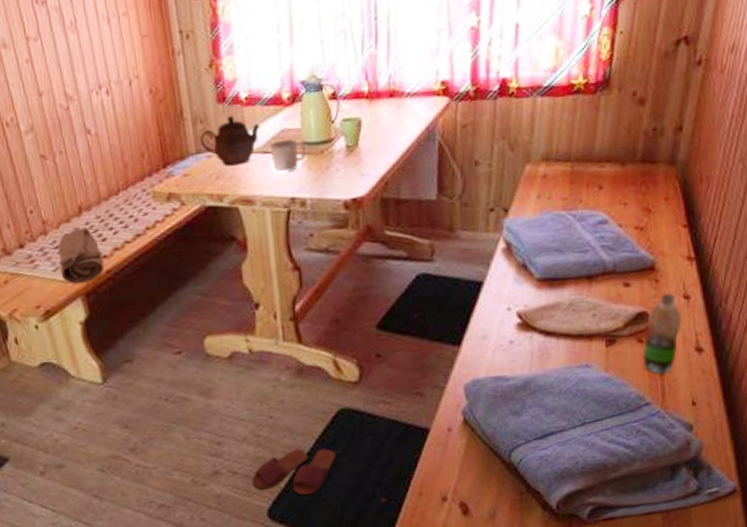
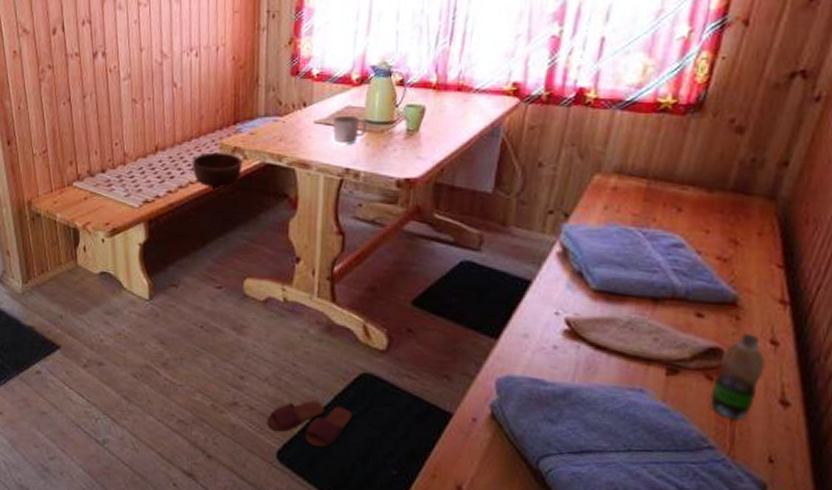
towel: present [58,226,104,284] -> none [131,163,168,211]
wooden bowl: none [123,201,182,243] -> present [192,152,243,187]
teapot: present [199,116,261,166] -> none [269,88,327,132]

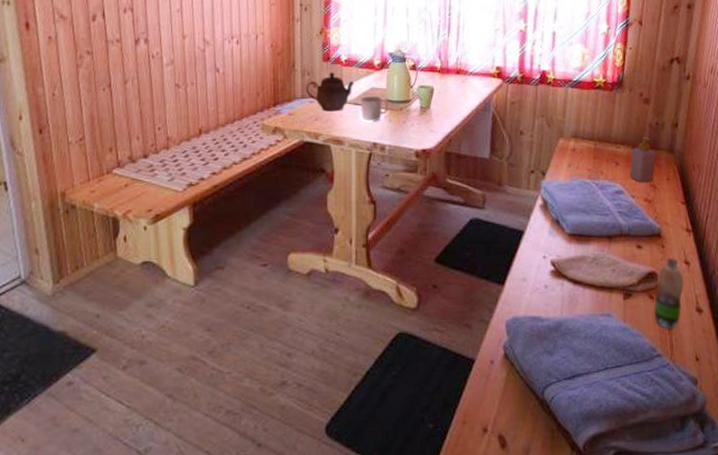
wooden bowl: present [192,152,243,187] -> none [235,133,283,166]
slippers: present [267,400,353,448] -> none [315,367,393,415]
teapot: none [269,88,327,132] -> present [305,73,355,111]
soap bottle: none [698,176,746,237] -> present [630,136,656,183]

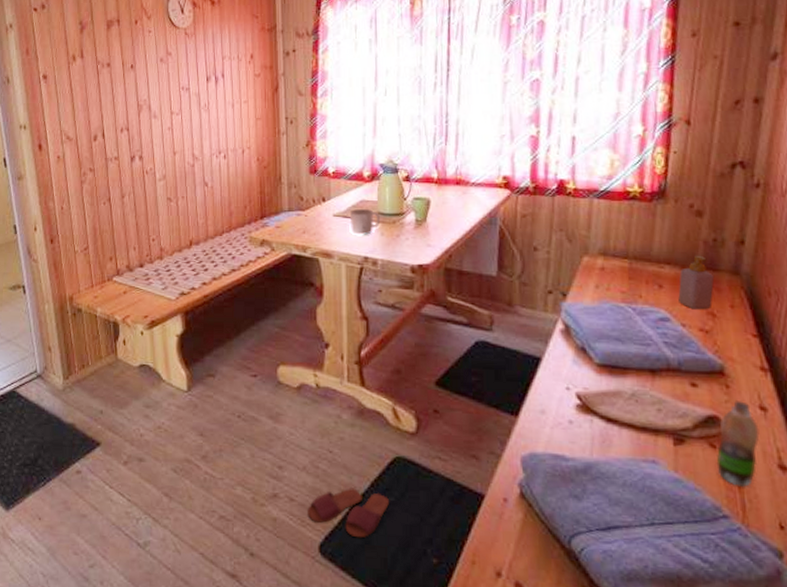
teapot: present [305,73,355,111] -> none [292,185,343,224]
slippers: none [315,367,393,415] -> present [307,488,390,538]

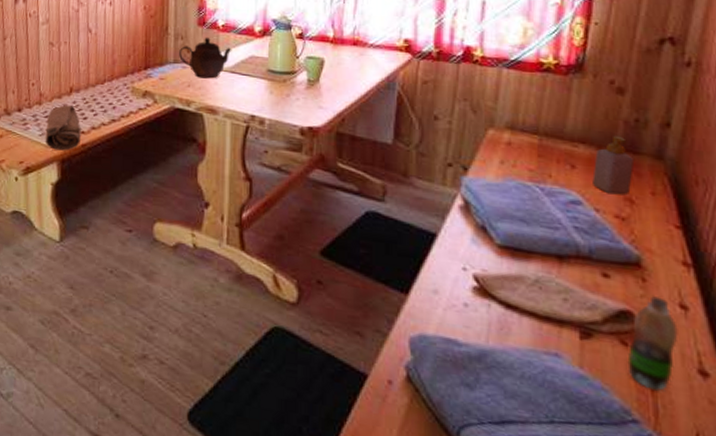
towel: none [168,257,203,303] -> present [45,104,81,151]
teapot: none [292,185,343,224] -> present [178,38,232,79]
slippers: present [307,488,390,538] -> none [177,355,266,409]
mug: present [350,208,381,235] -> none [238,64,271,93]

